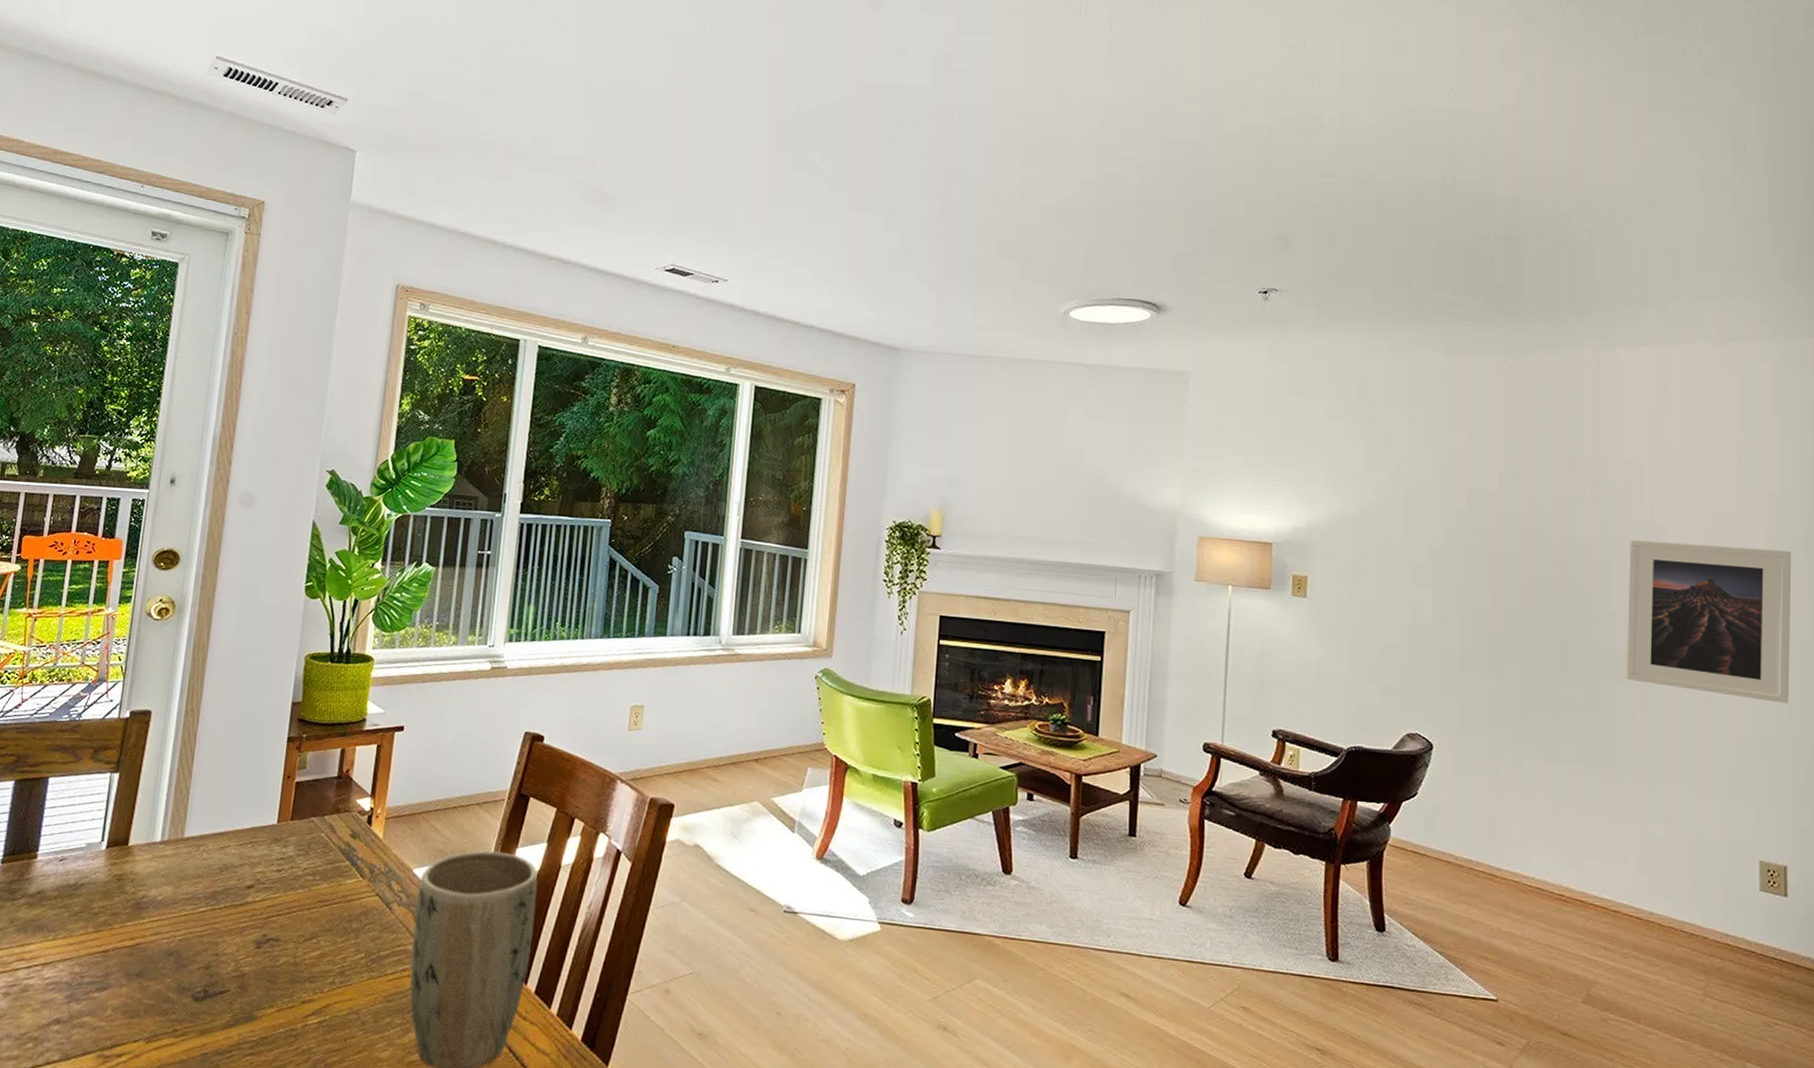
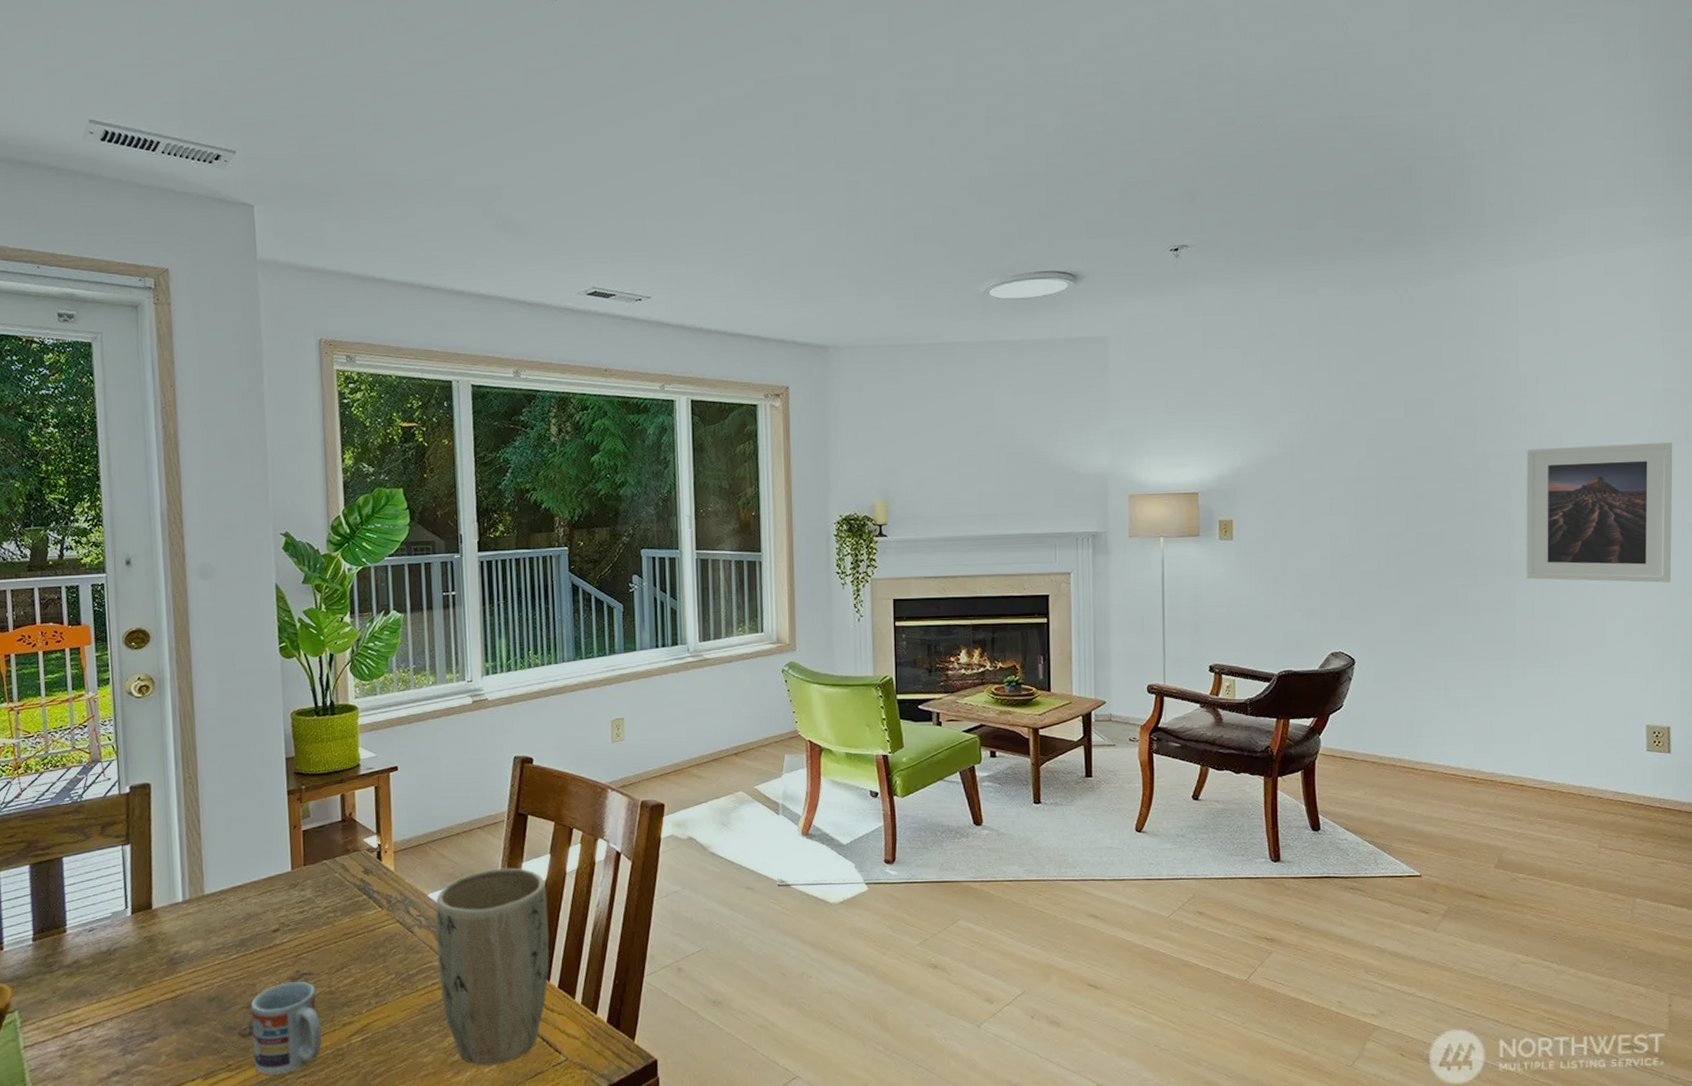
cup: none [201,946,280,1049] -> present [250,981,322,1075]

